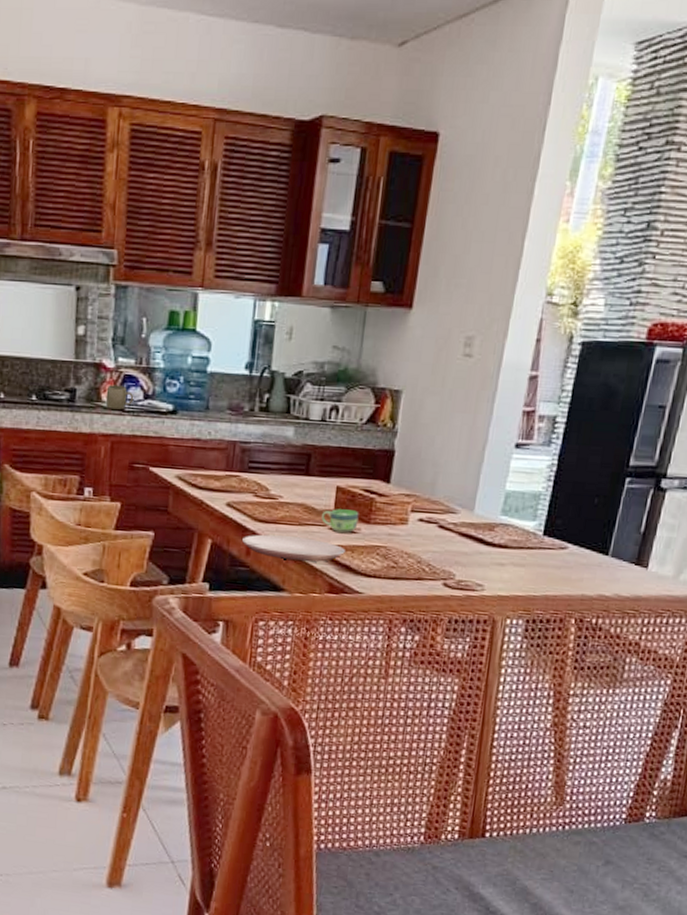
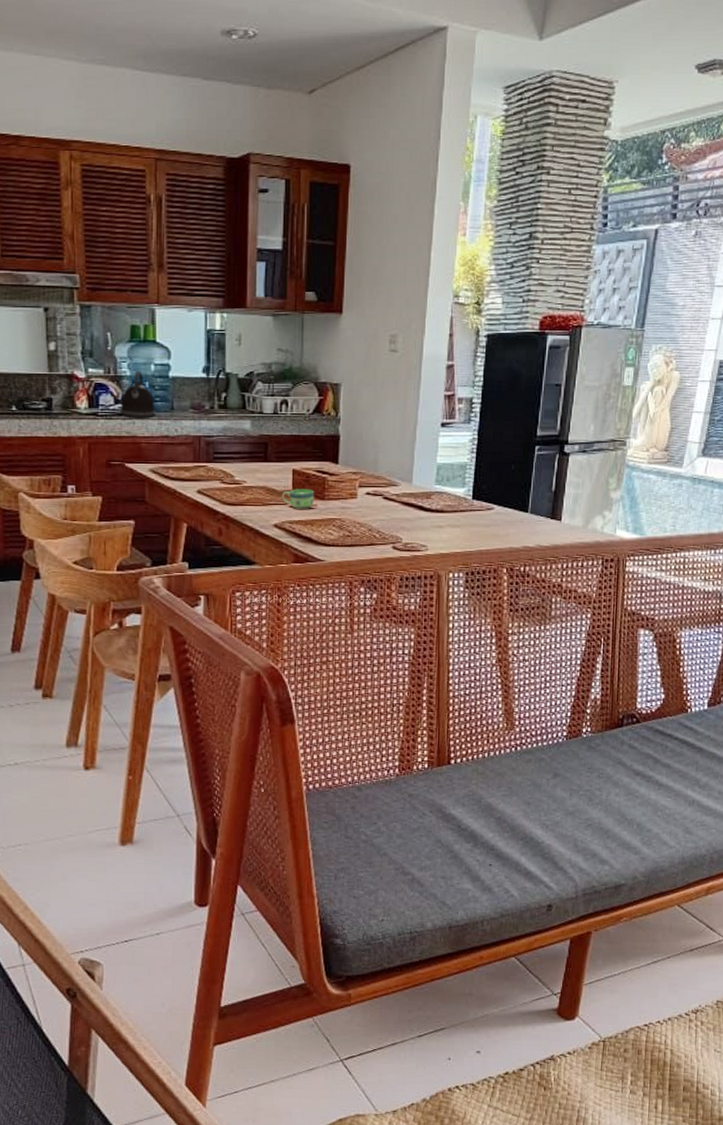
mug: present [105,385,134,411] -> none [80,393,106,416]
kettle: none [148,362,189,418] -> present [119,370,156,418]
plate: present [242,534,345,562] -> none [214,516,305,537]

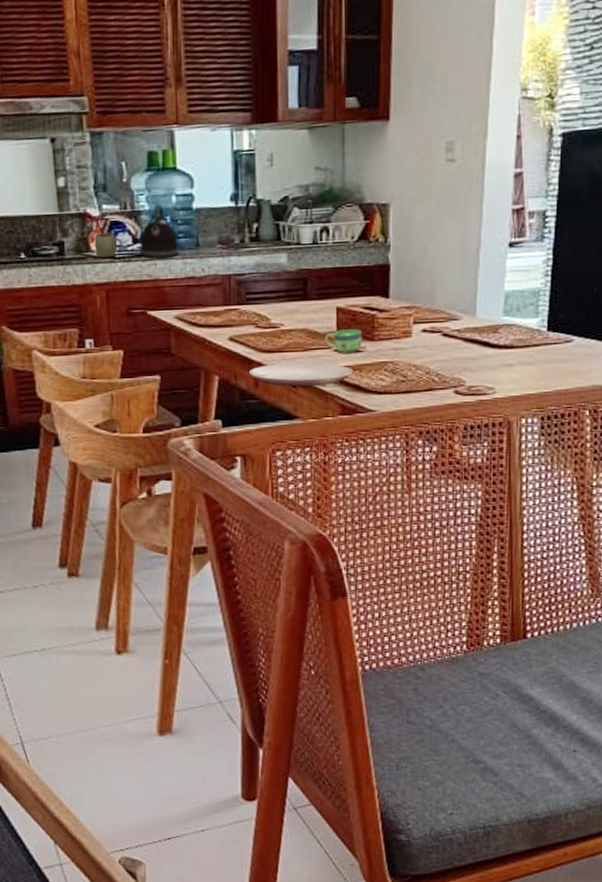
mug: none [80,393,106,416] -> present [94,232,123,259]
plate: none [214,516,305,537] -> present [249,362,353,387]

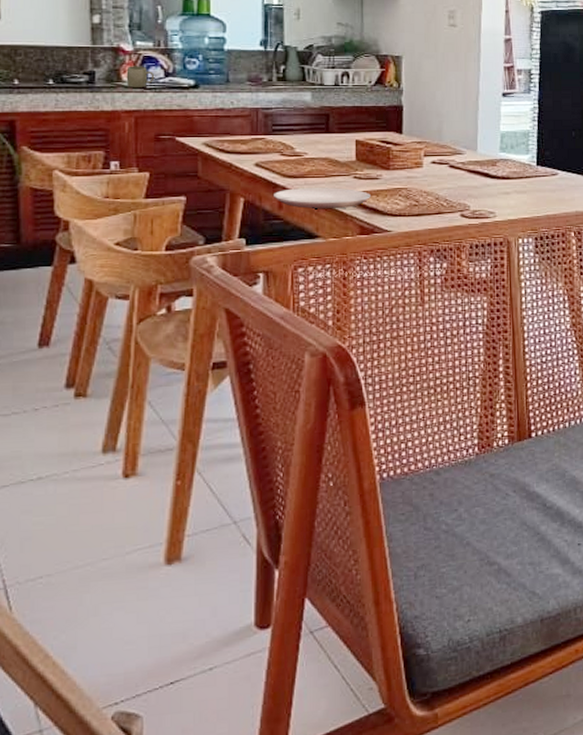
kettle: present [138,203,180,259] -> none [170,43,210,91]
cup: present [325,329,362,354] -> none [346,159,379,181]

